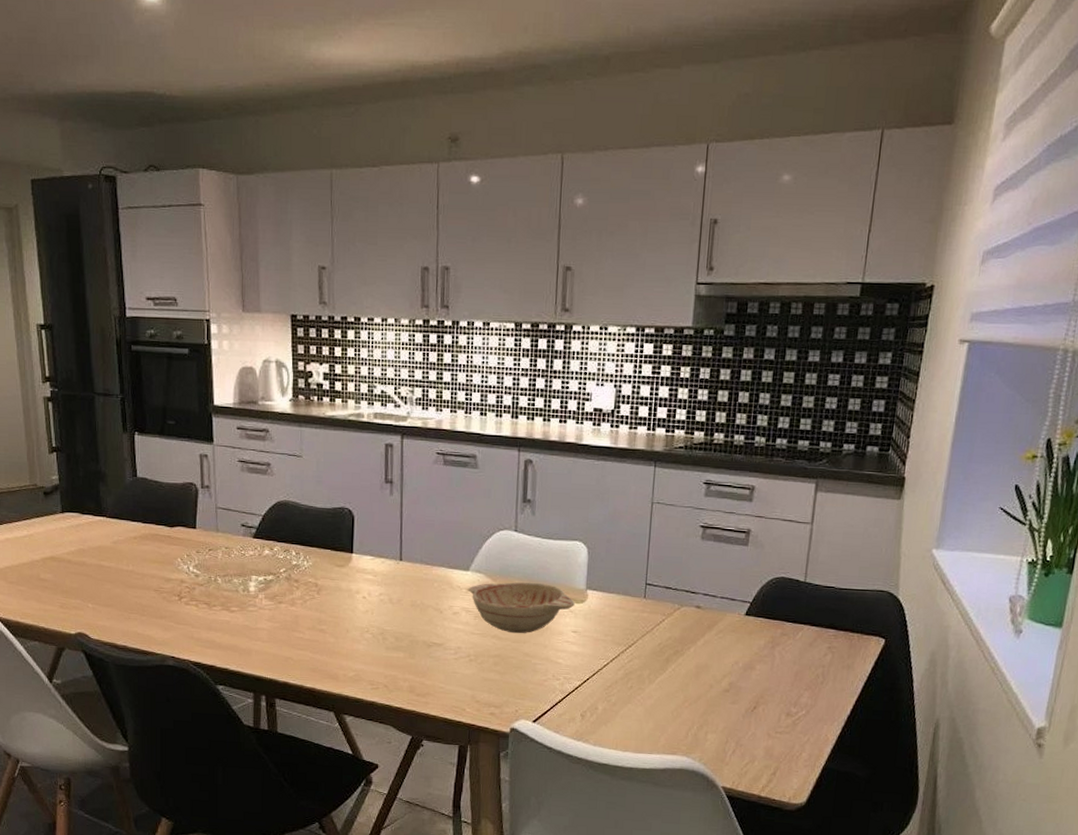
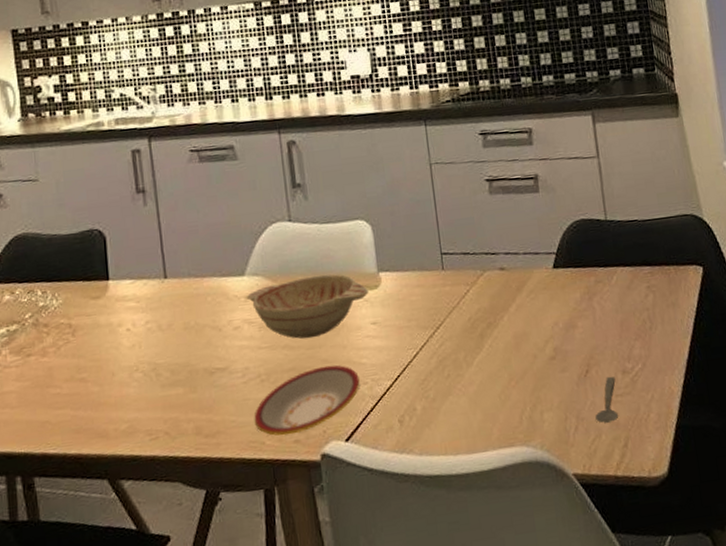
plate: none [459,658,554,708] -> present [254,365,360,436]
spoon: none [753,715,779,753] -> present [595,376,619,423]

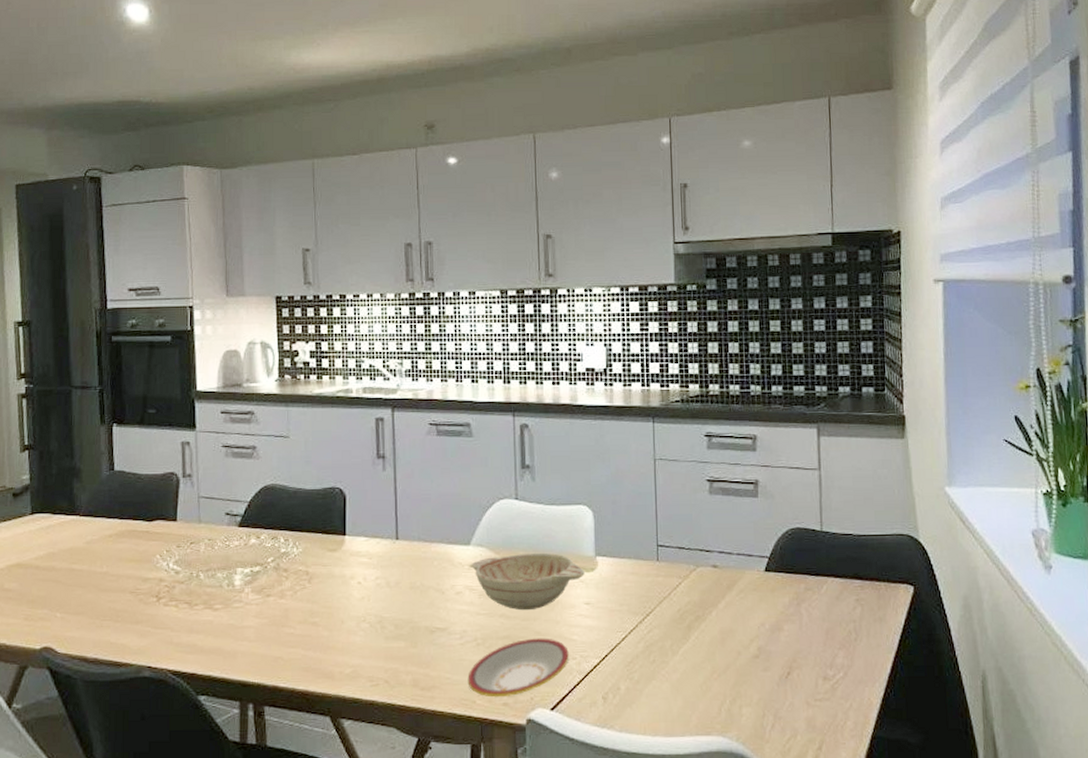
spoon: present [595,376,619,423] -> none [793,680,816,724]

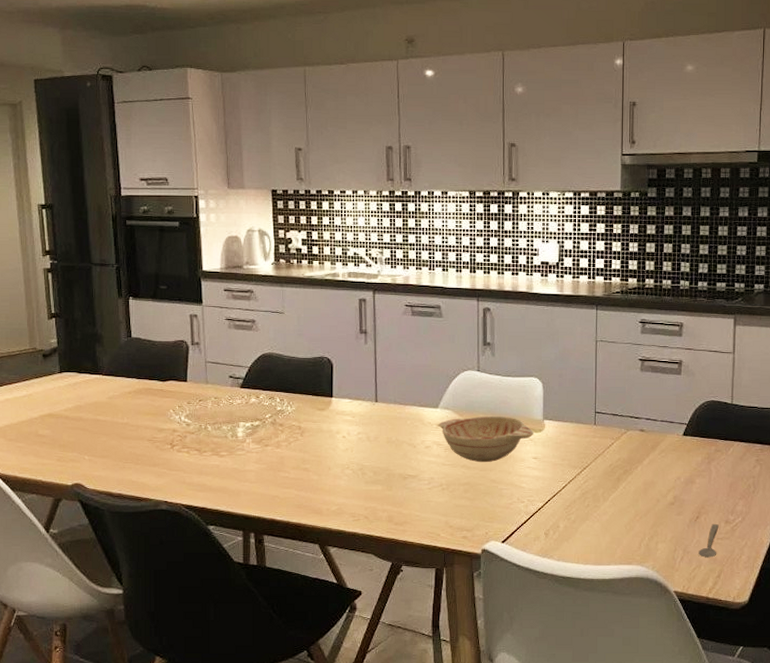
plate: present [467,638,569,698] -> none [434,485,518,532]
spoon: none [793,680,816,724] -> present [698,523,719,558]

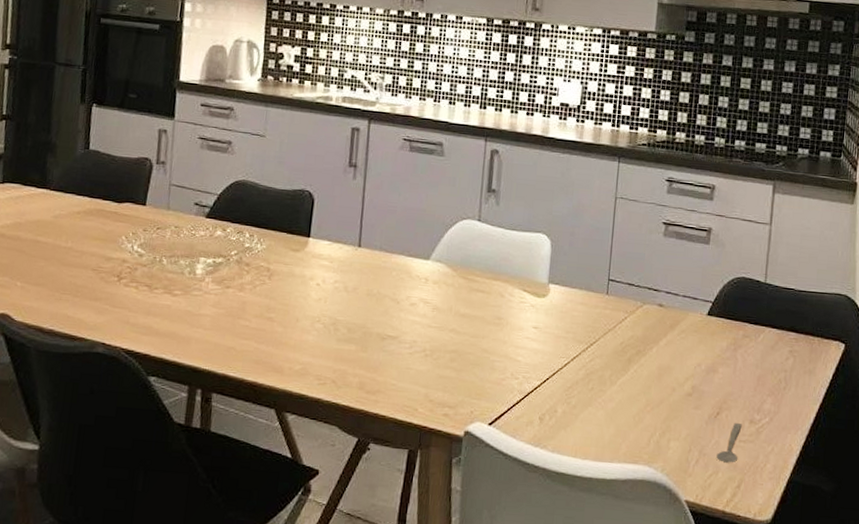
decorative bowl: present [437,415,535,463] -> none [426,273,537,328]

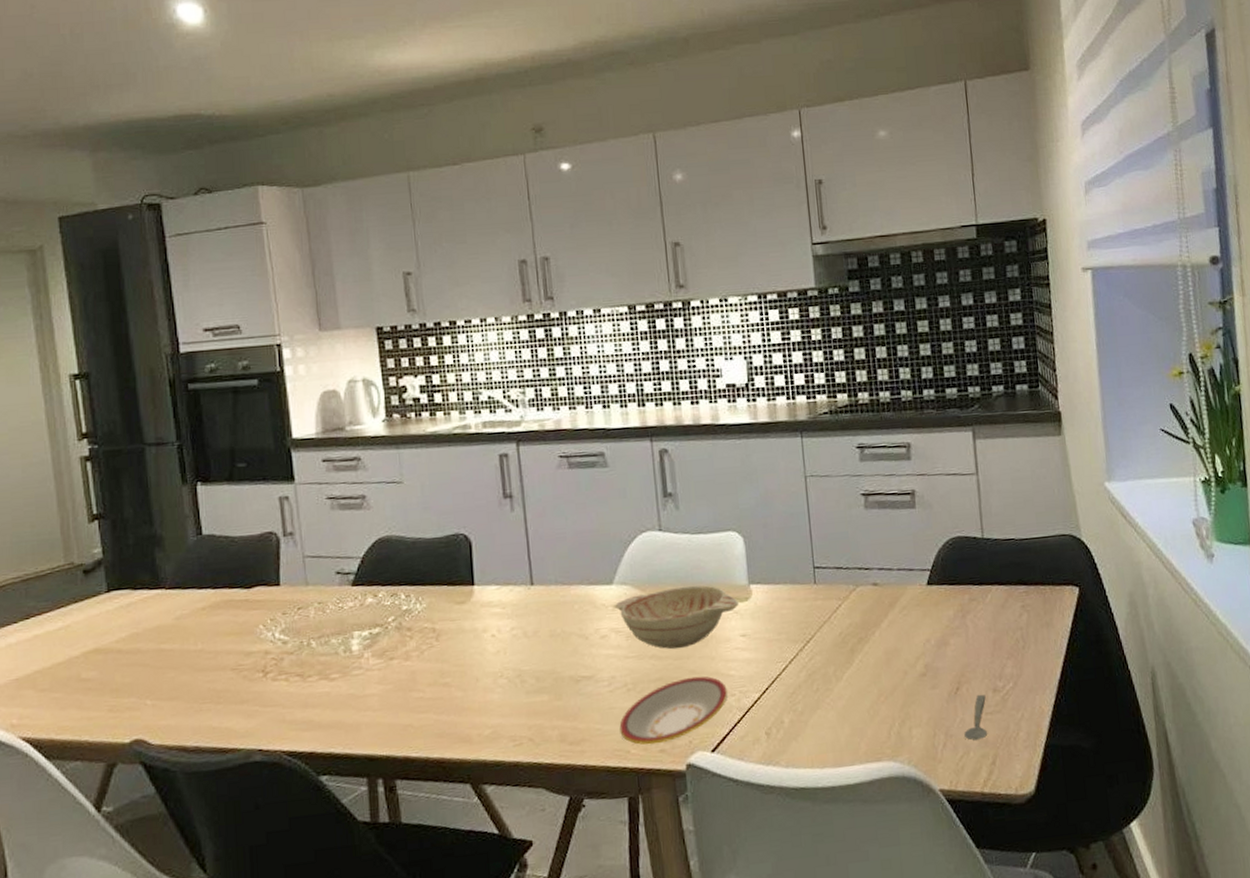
plate: none [412,355,512,408] -> present [619,676,728,745]
decorative bowl: none [426,273,537,328] -> present [614,585,740,650]

